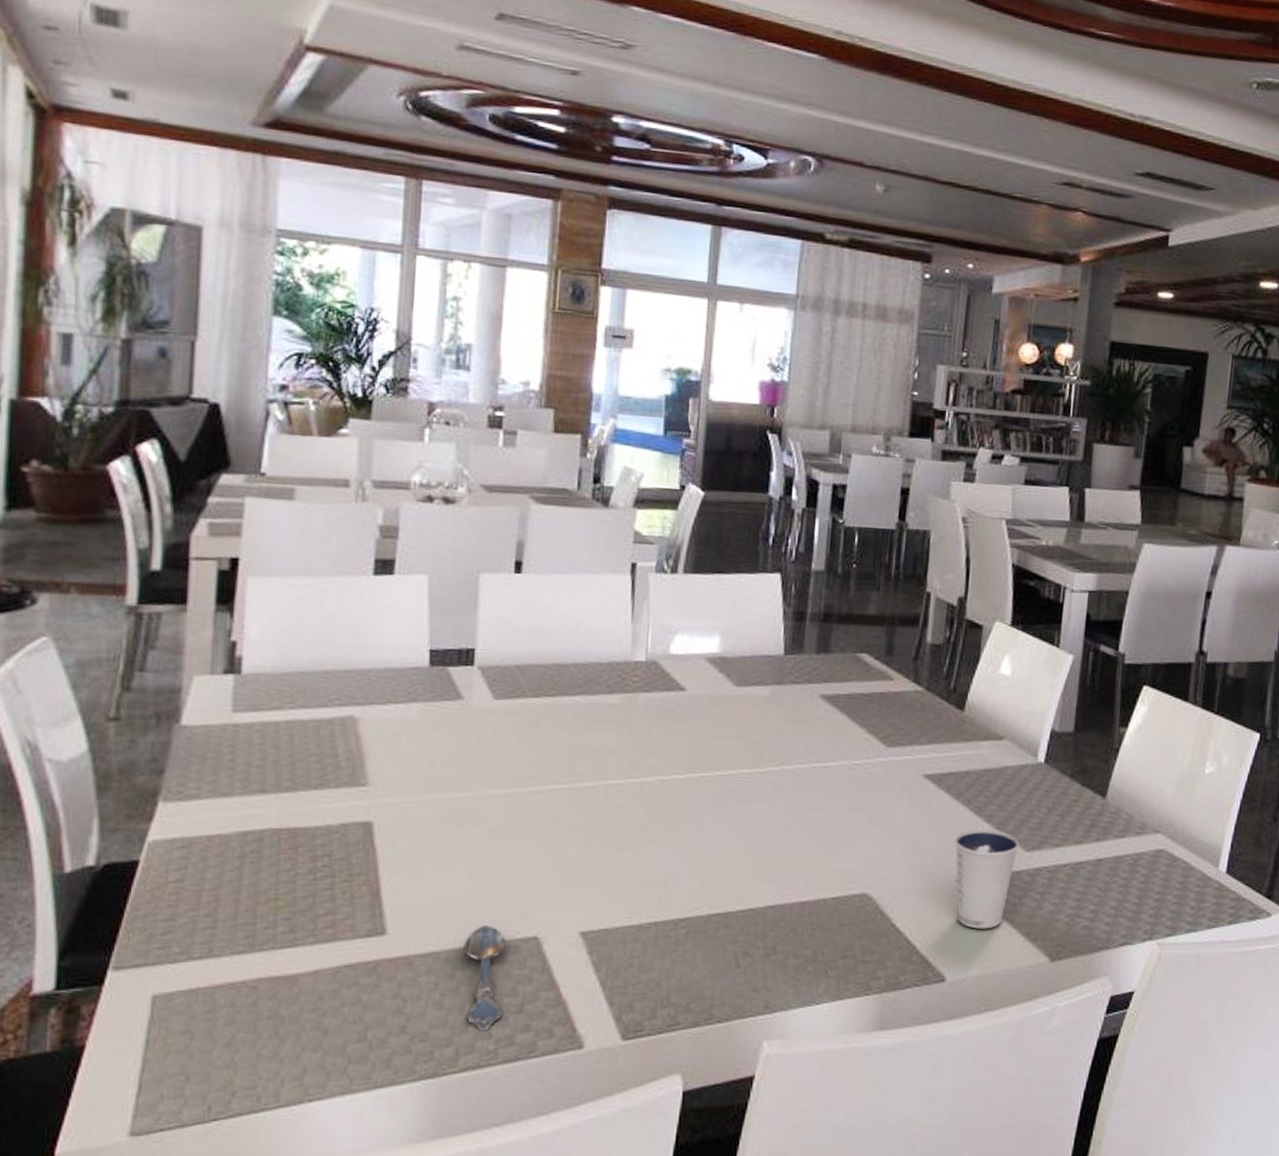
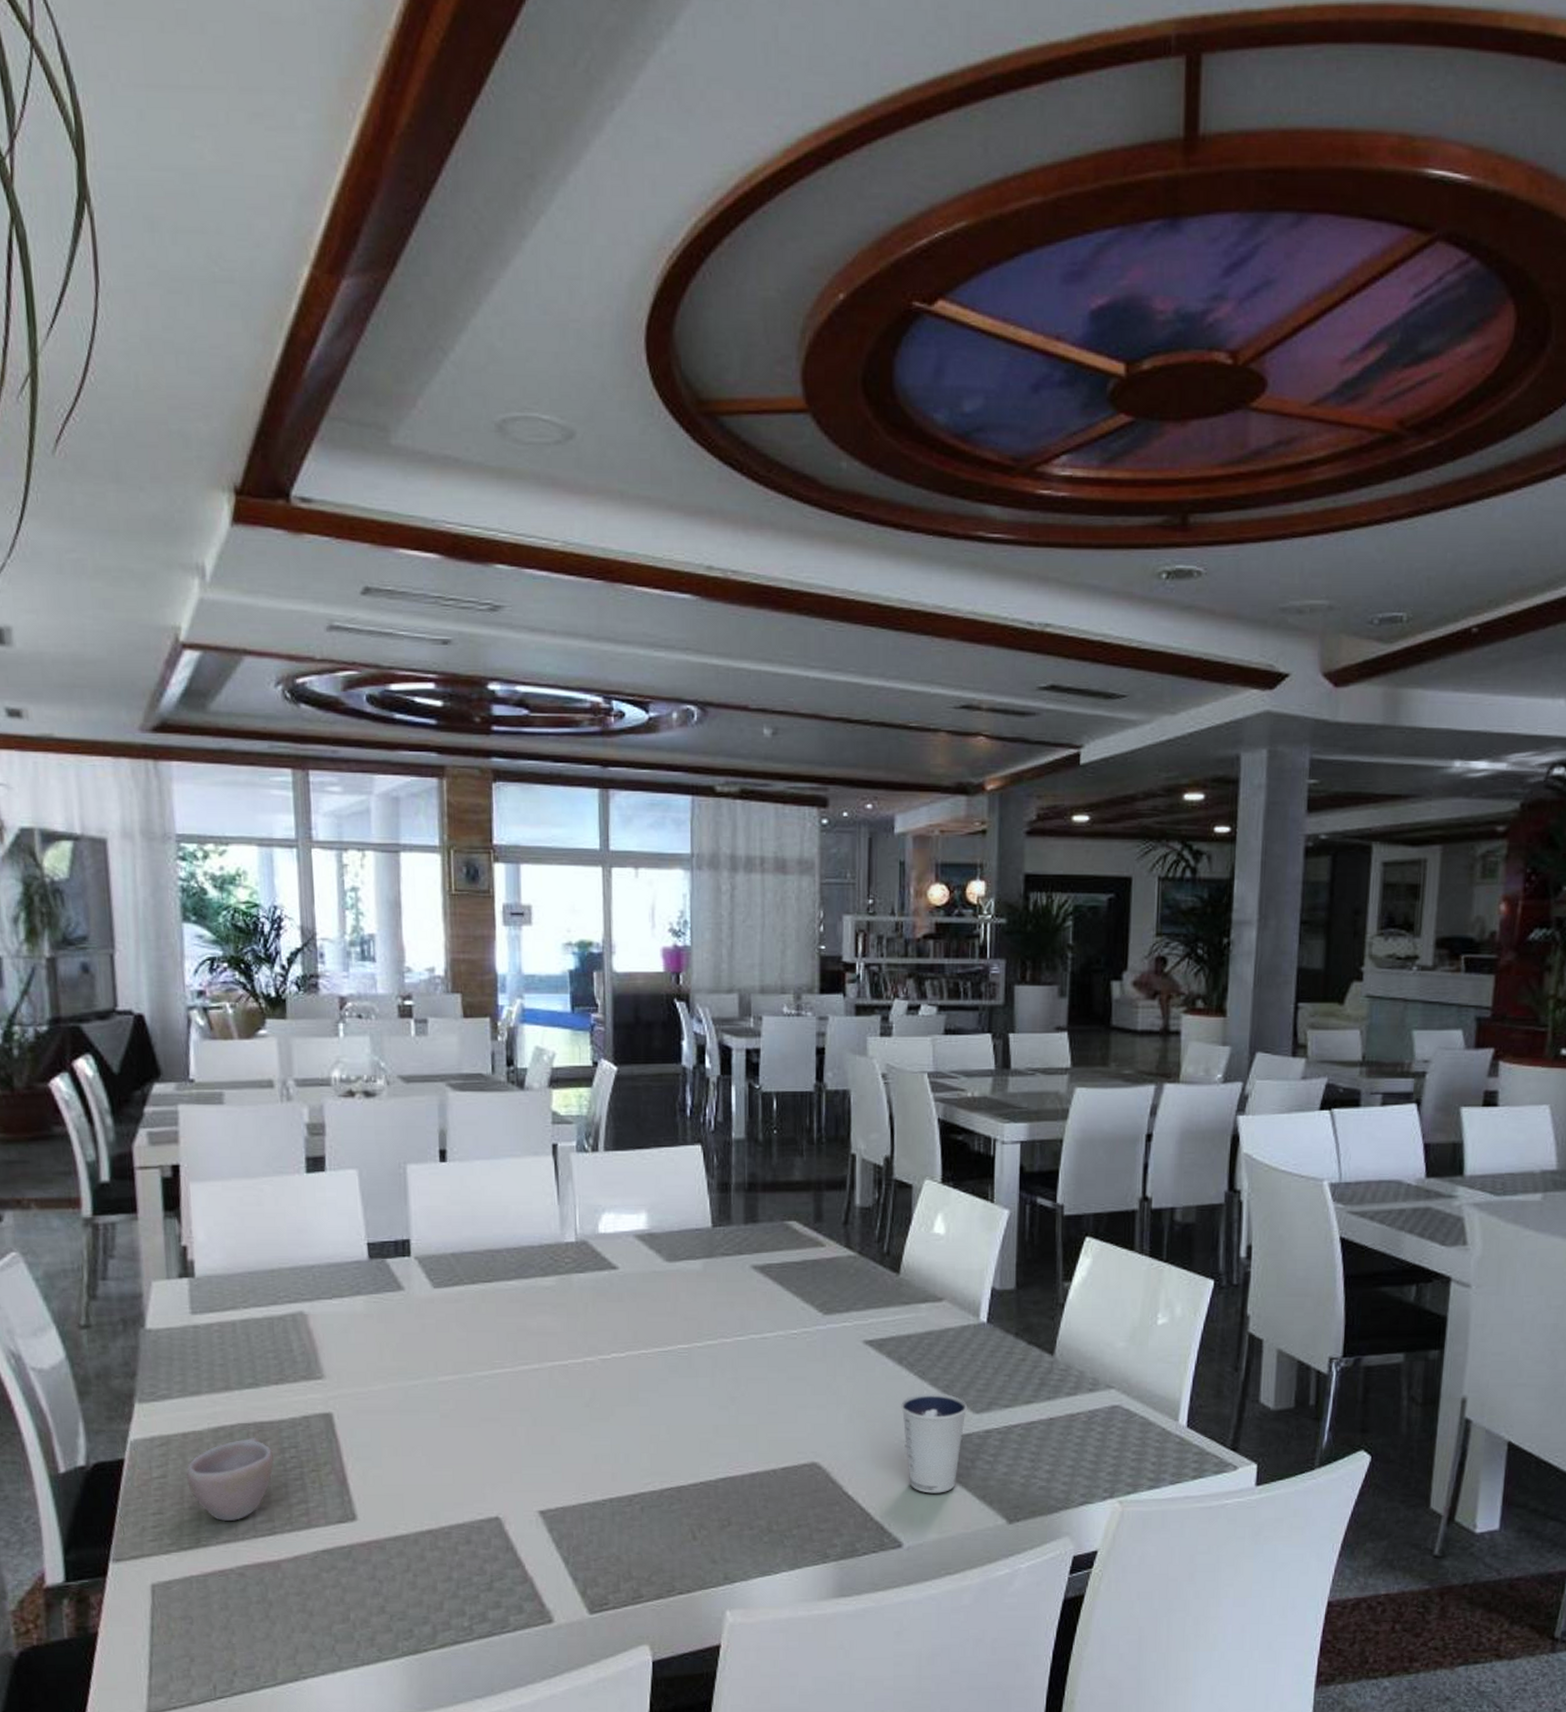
cup: none [205,843,304,930] -> present [185,1437,274,1521]
spoon: present [463,926,506,1031] -> none [430,1508,474,1609]

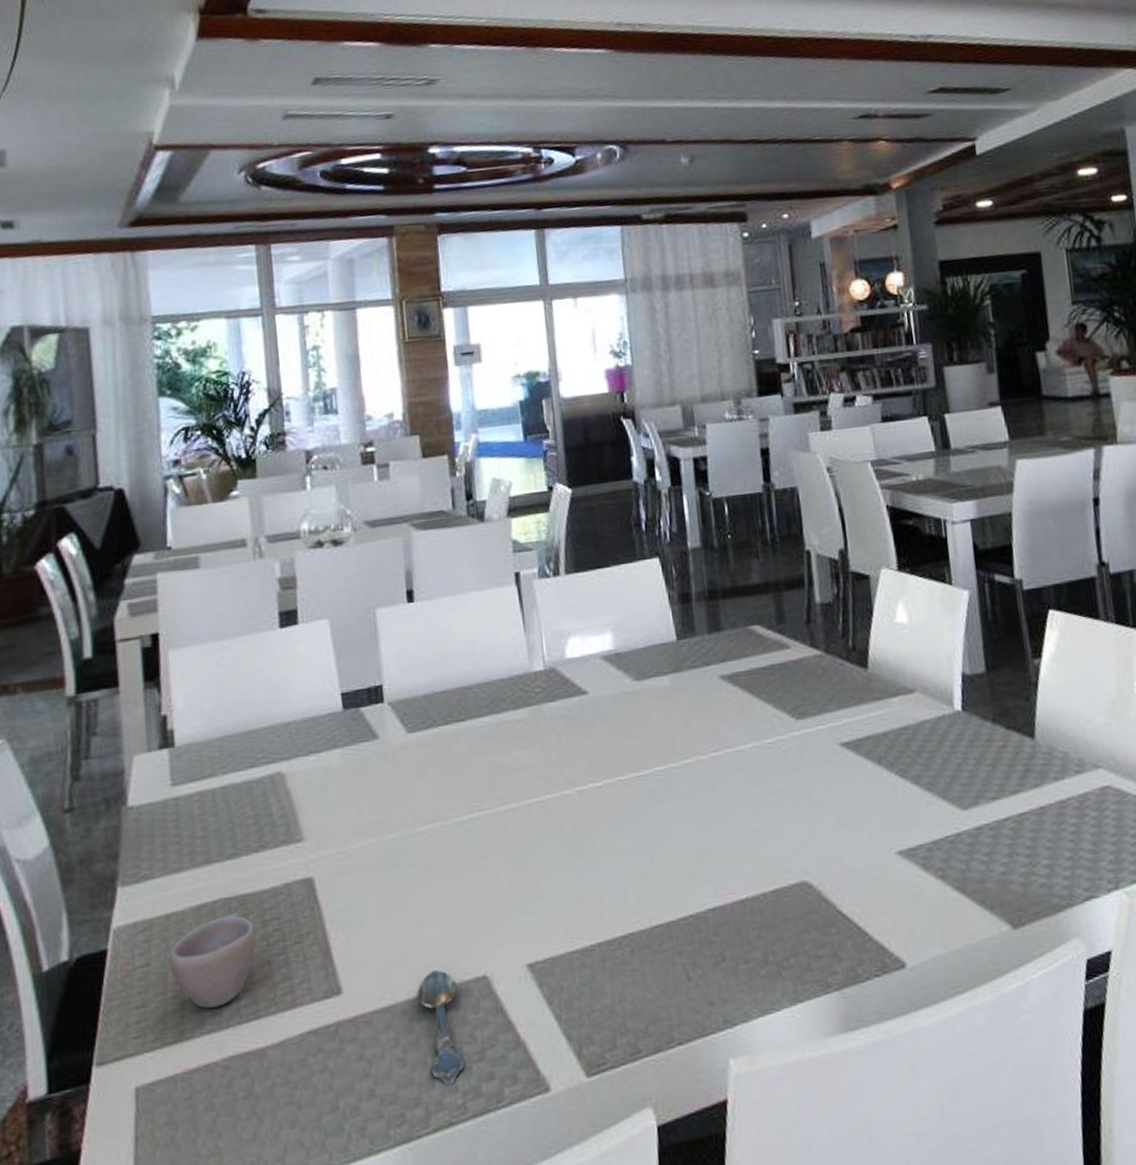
spoon: none [430,1508,474,1609] -> present [417,970,466,1085]
dixie cup: present [901,1393,968,1493] -> none [886,791,955,904]

